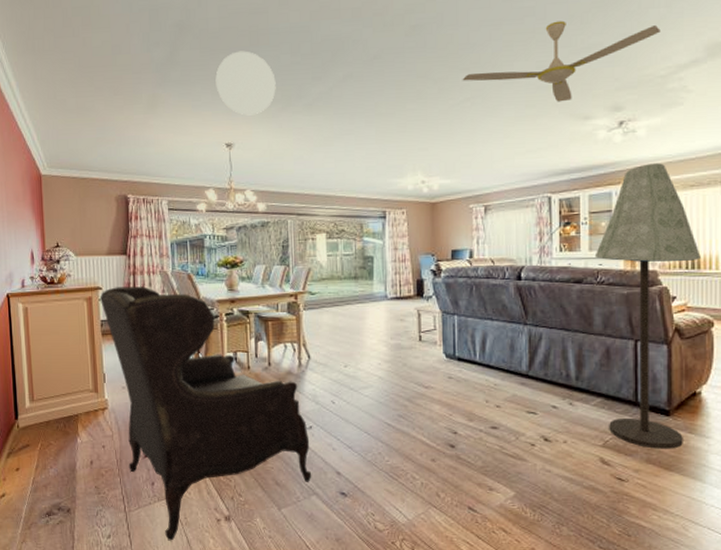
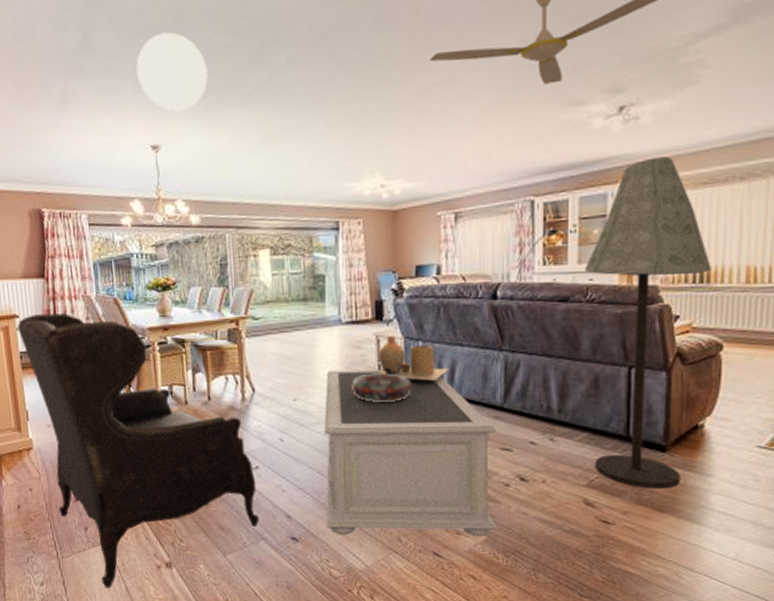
coffee table: none [371,339,525,492] -> present [324,369,498,537]
decorative bowl: none [396,343,448,370] -> present [352,373,411,403]
vase: none [419,311,481,351] -> present [378,336,449,381]

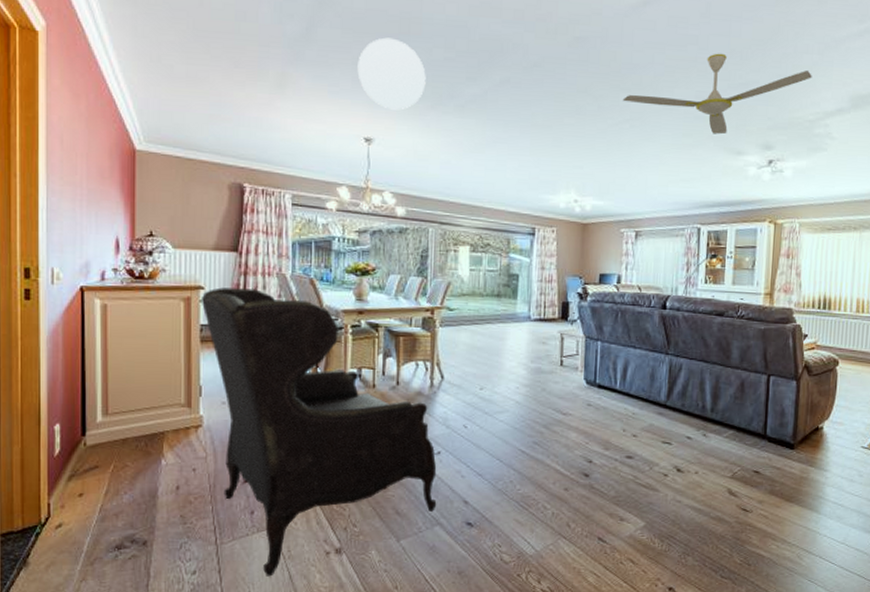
coffee table: present [324,369,498,537] -> none [501,362,660,523]
decorative bowl: present [352,373,411,403] -> none [535,368,589,396]
vase: present [378,336,449,381] -> none [560,335,623,378]
floor lamp: present [584,156,711,489] -> none [737,204,832,481]

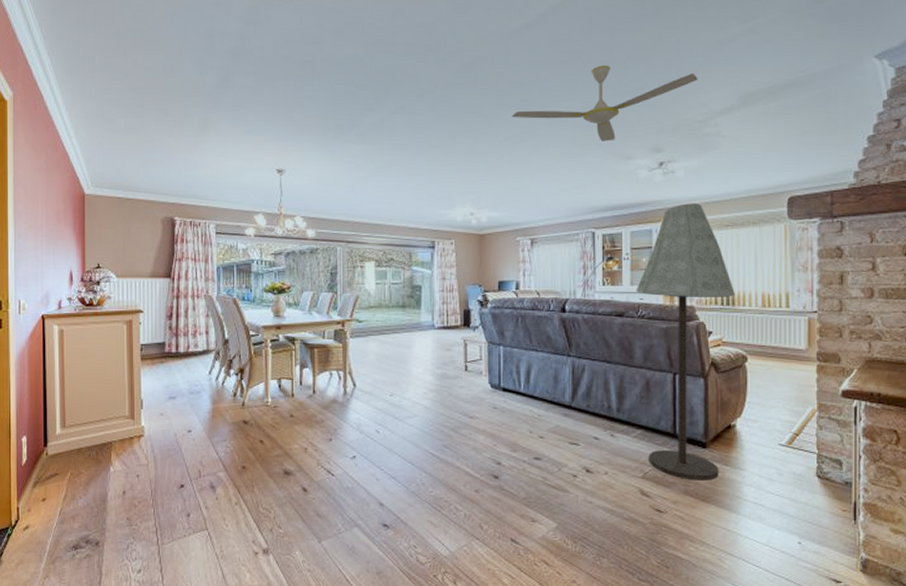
armchair: present [200,287,437,577] -> none [140,310,354,575]
ceiling light: present [357,37,426,110] -> none [269,79,329,143]
floor lamp: none [737,204,832,481] -> present [635,203,735,481]

